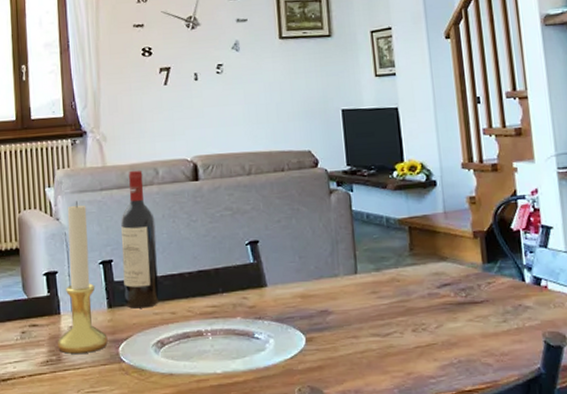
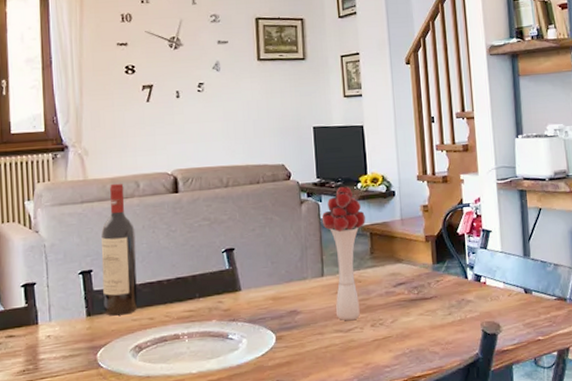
candle holder: present [57,201,108,354] -> none [34,214,86,362]
flower bouquet: none [353,174,403,324] -> present [321,186,365,321]

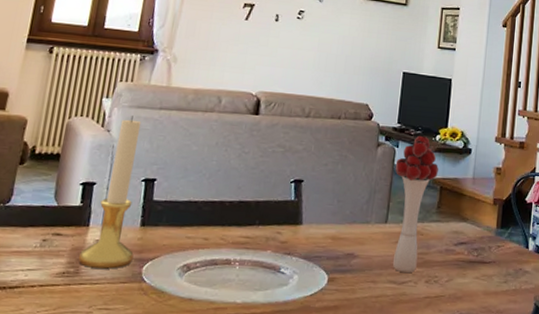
candle holder: none [34,214,86,362] -> present [78,116,142,269]
wine bottle: present [101,183,138,316] -> none [159,95,208,231]

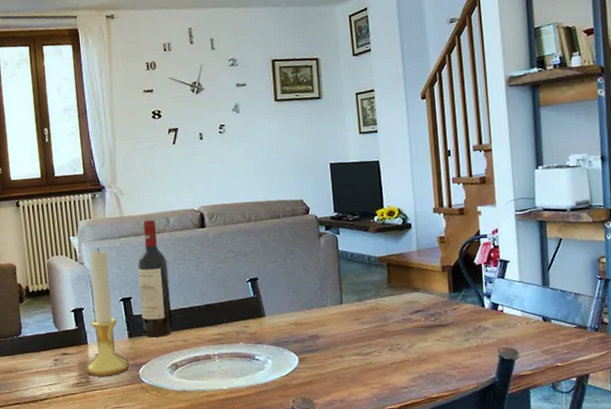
wine bottle: none [159,95,208,231] -> present [138,219,173,338]
flower bouquet: present [392,135,438,274] -> none [339,219,382,346]

